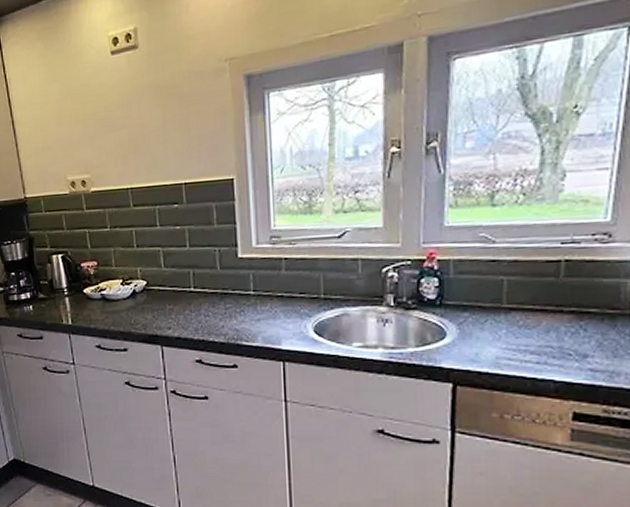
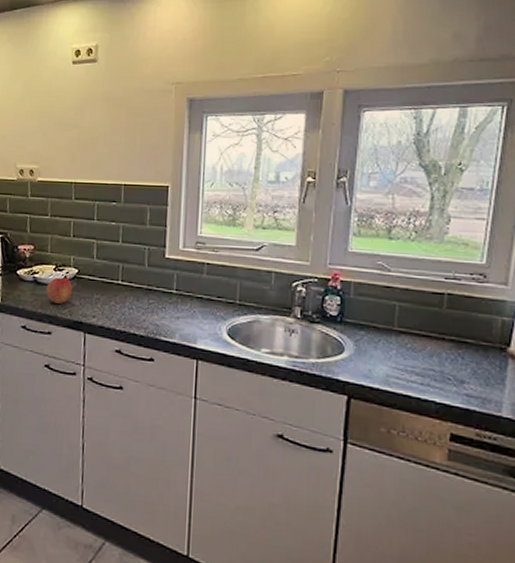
apple: none [116,291,143,319] -> present [46,277,72,304]

